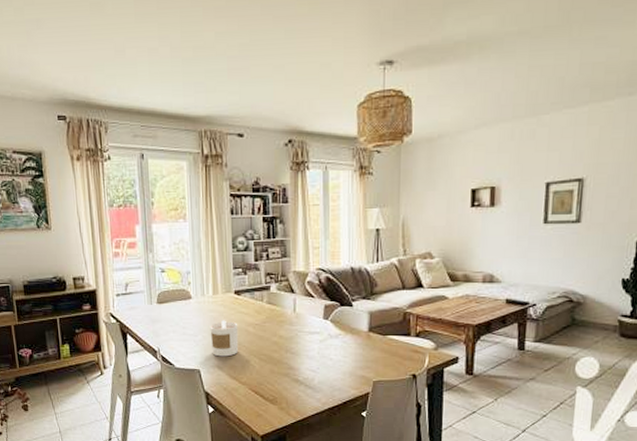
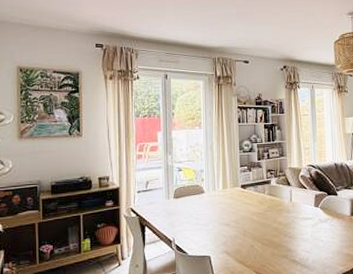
candle: present [210,320,239,357] -> none [219,211,245,243]

